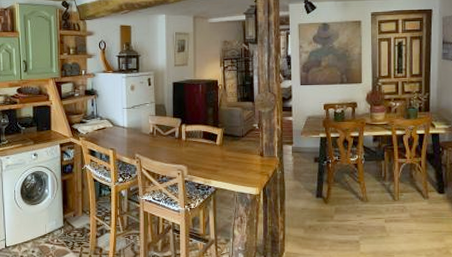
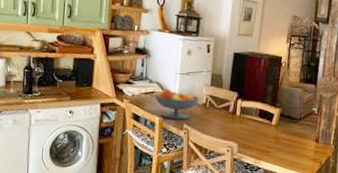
fruit bowl: none [106,123,147,150] -> present [154,89,200,120]

